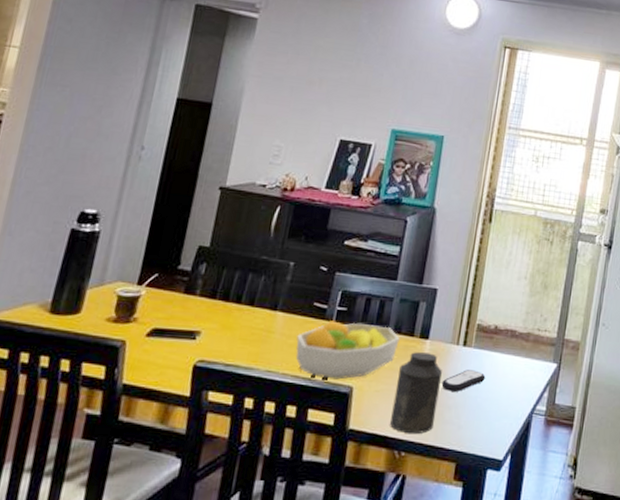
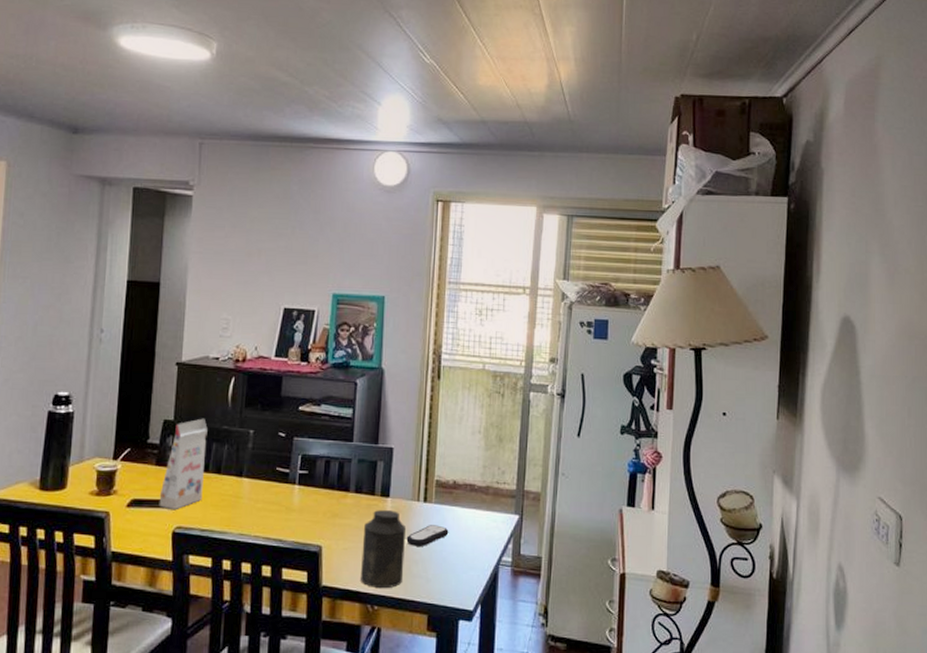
gift box: none [182,246,246,341] -> present [159,418,208,509]
fruit bowl: present [295,320,400,380] -> none [264,484,362,540]

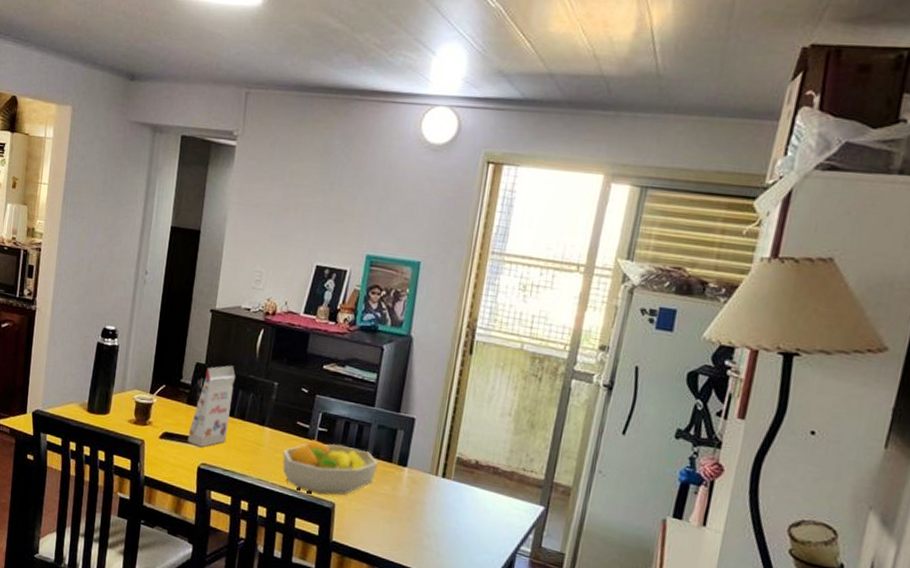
fruit bowl: none [264,484,362,540] -> present [282,439,379,495]
canister: present [361,510,407,589] -> none [370,477,422,556]
remote control: present [406,525,449,546] -> none [420,501,466,521]

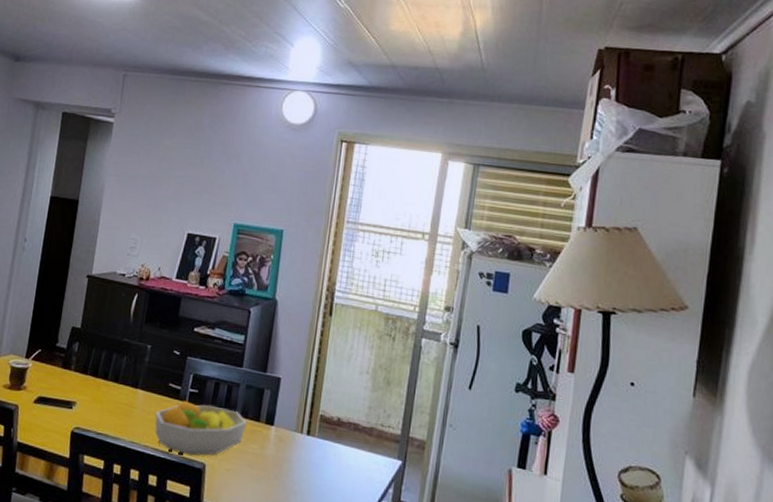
gift box: present [187,365,236,447] -> none [61,329,110,411]

